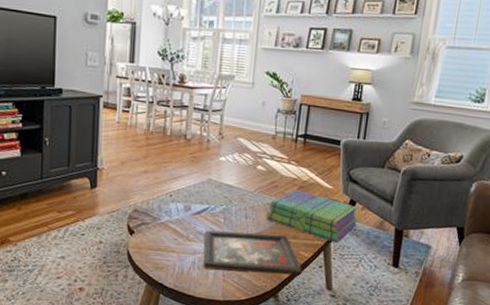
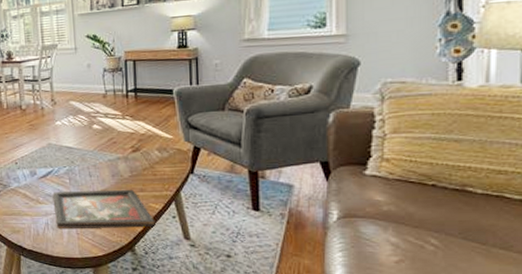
stack of books: present [266,190,358,244] -> none [109,144,206,193]

